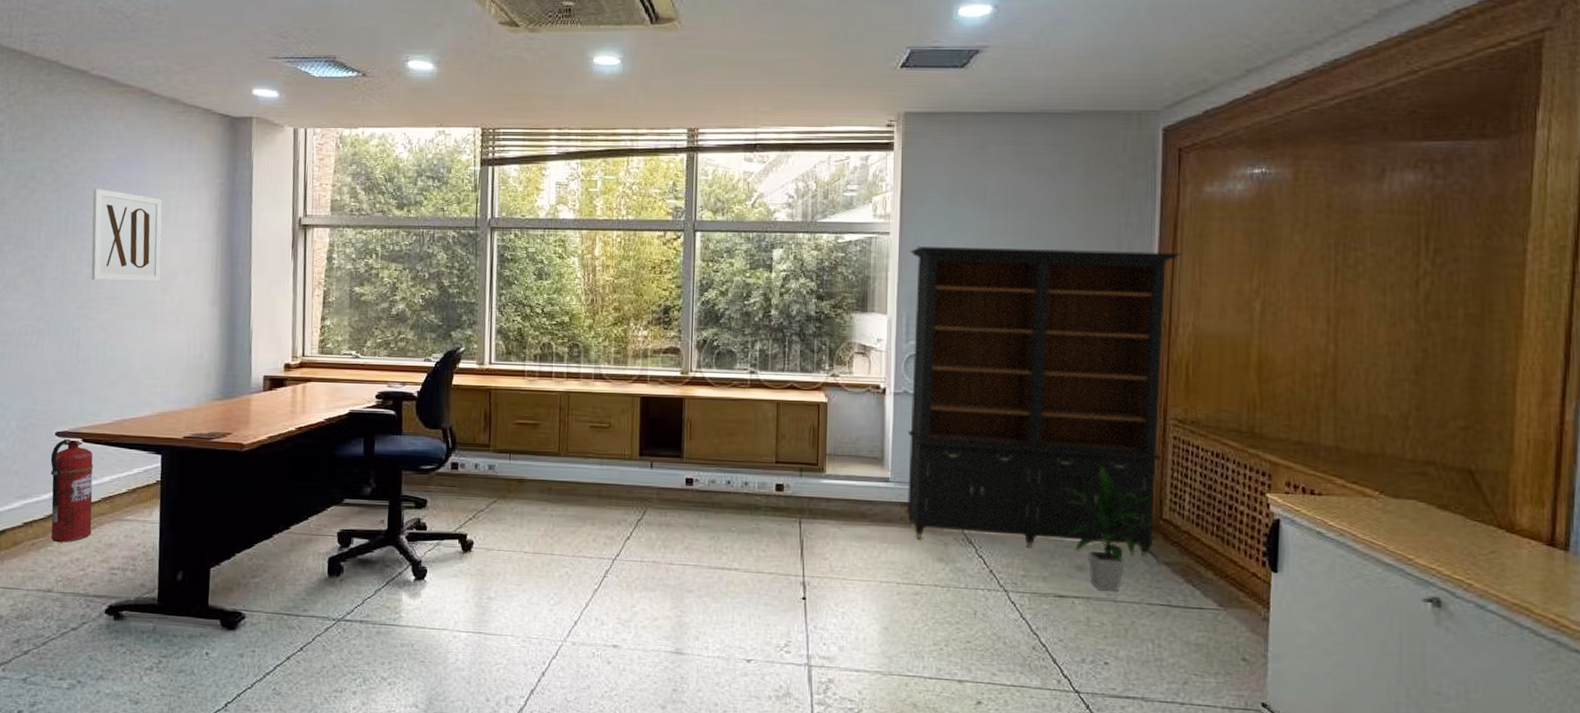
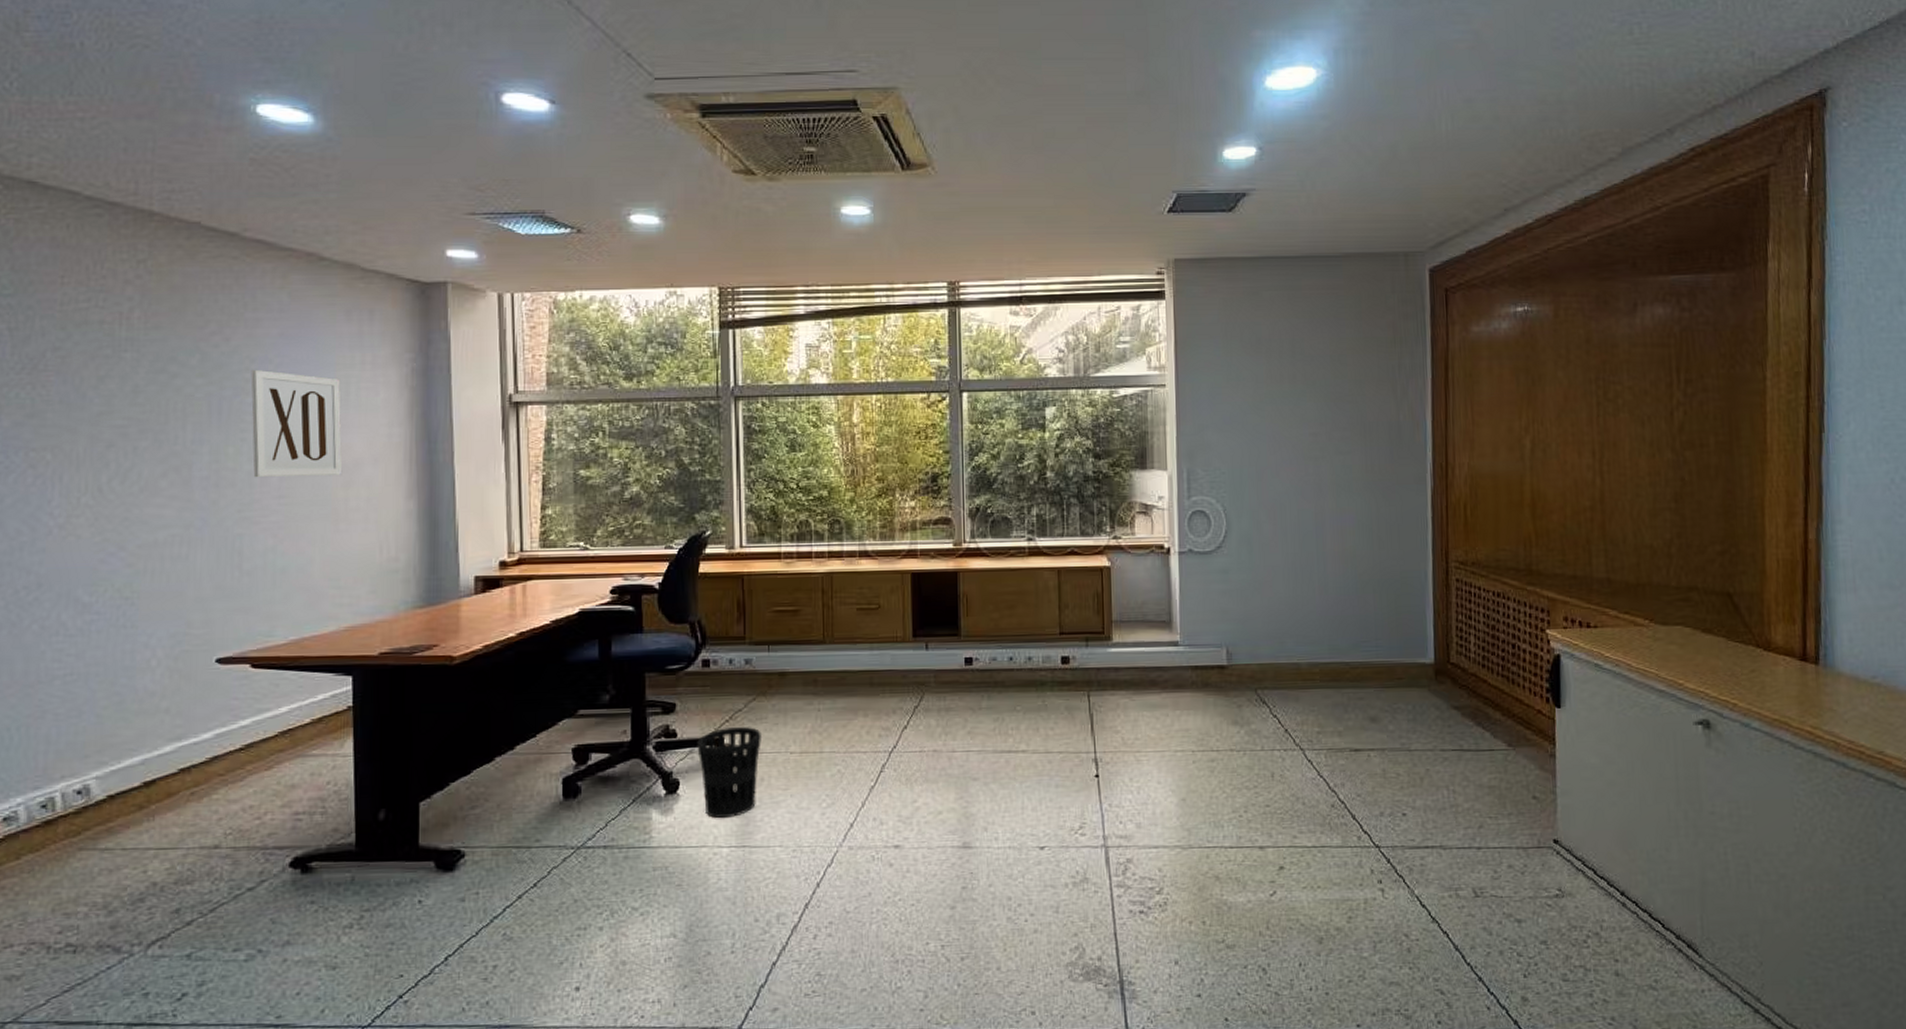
fire extinguisher: present [50,439,94,542] -> none [210,666,268,788]
wastebasket: none [442,524,501,606] -> present [696,726,763,819]
bookcase: present [906,245,1181,557] -> none [1188,393,1453,703]
indoor plant: present [1059,466,1162,592] -> none [1348,614,1452,742]

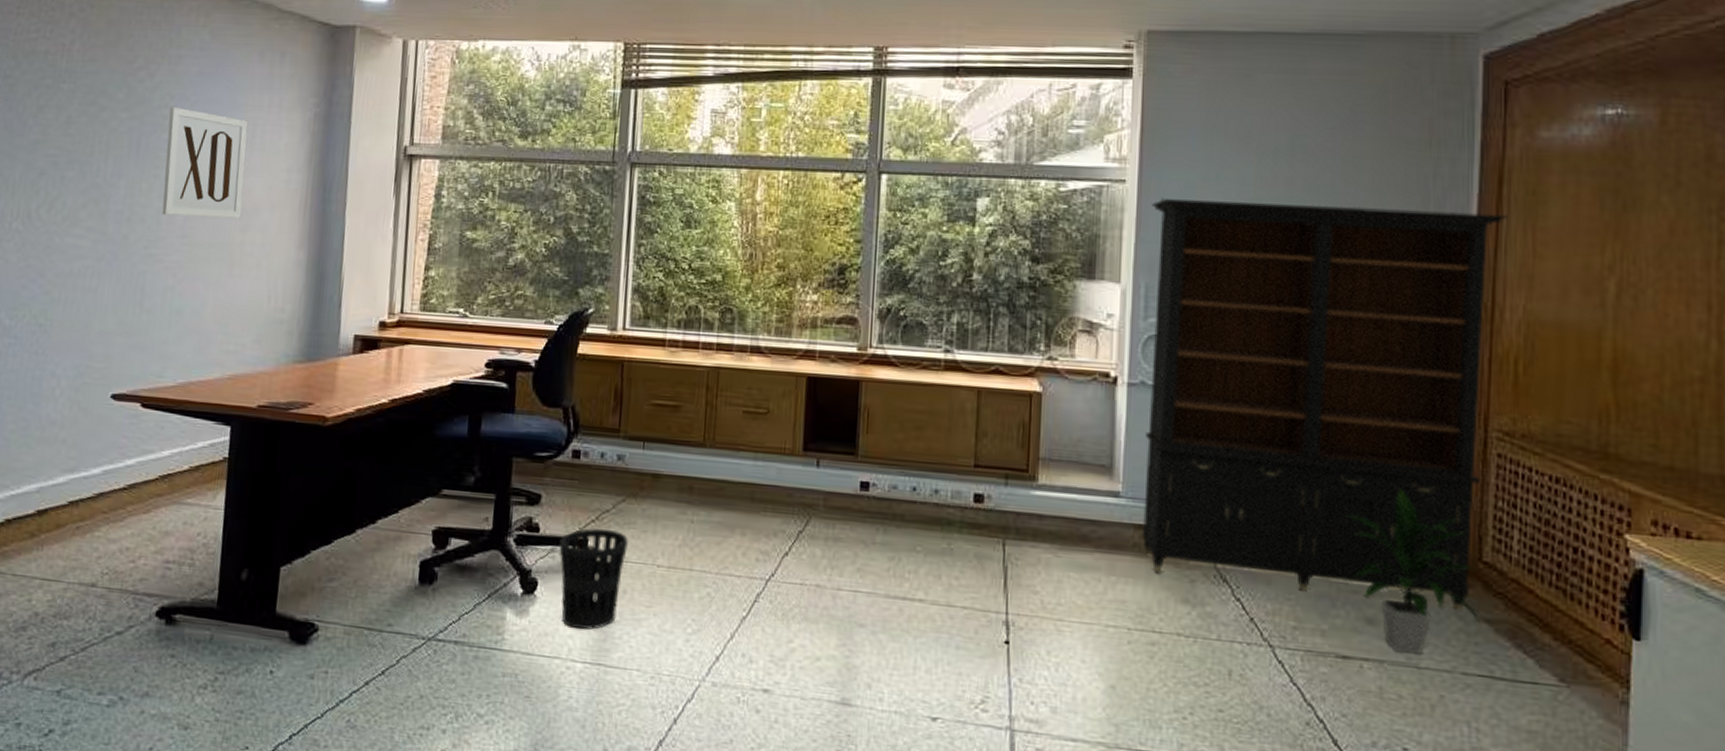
bookcase: none [1188,393,1453,703] -> present [1141,197,1508,611]
indoor plant: none [1348,614,1452,742] -> present [1343,488,1481,655]

